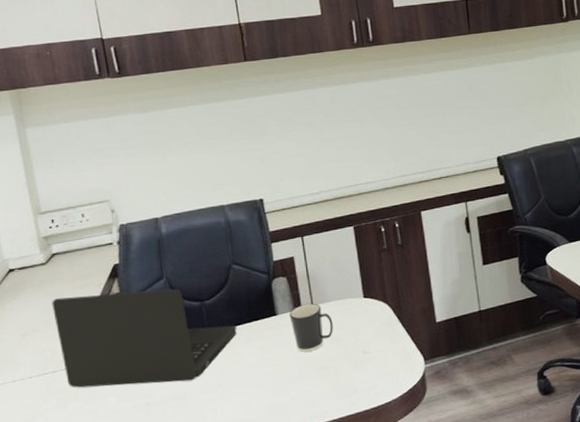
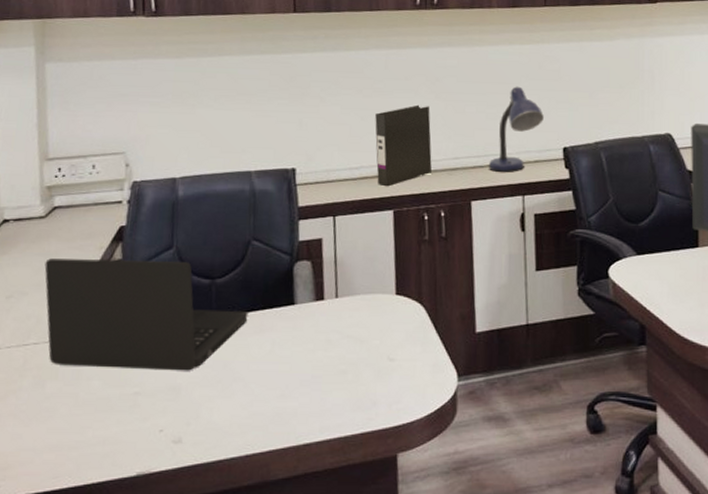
mug: present [289,303,333,352] -> none [309,294,358,351]
binder: none [328,132,384,207] -> present [375,104,433,187]
desk lamp: none [432,107,478,184] -> present [488,86,544,172]

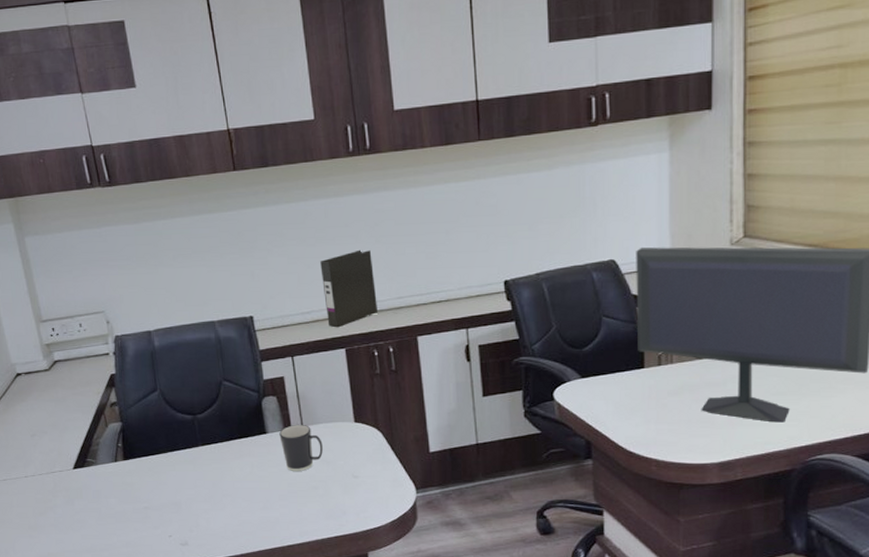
laptop: present [44,258,248,371] -> none [56,402,228,490]
mug: none [309,294,358,351] -> present [279,424,323,471]
desk lamp: present [488,86,544,172] -> none [431,224,483,308]

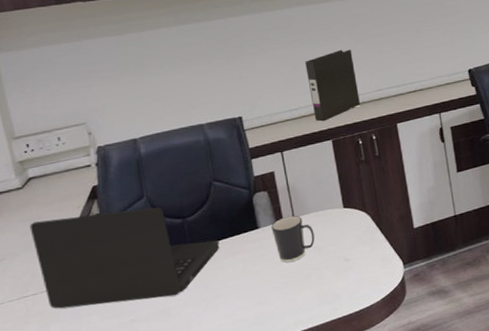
laptop: none [56,402,228,490] -> present [30,207,220,309]

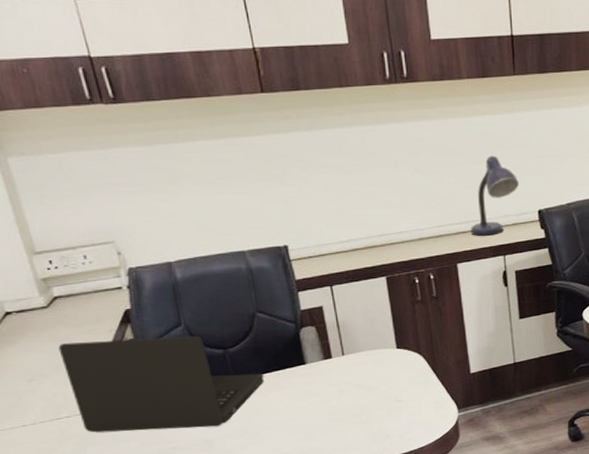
mug: present [271,215,315,263] -> none [319,353,365,400]
binder: present [305,49,361,122] -> none [358,178,419,256]
desk lamp: none [407,23,449,97] -> present [470,155,519,236]

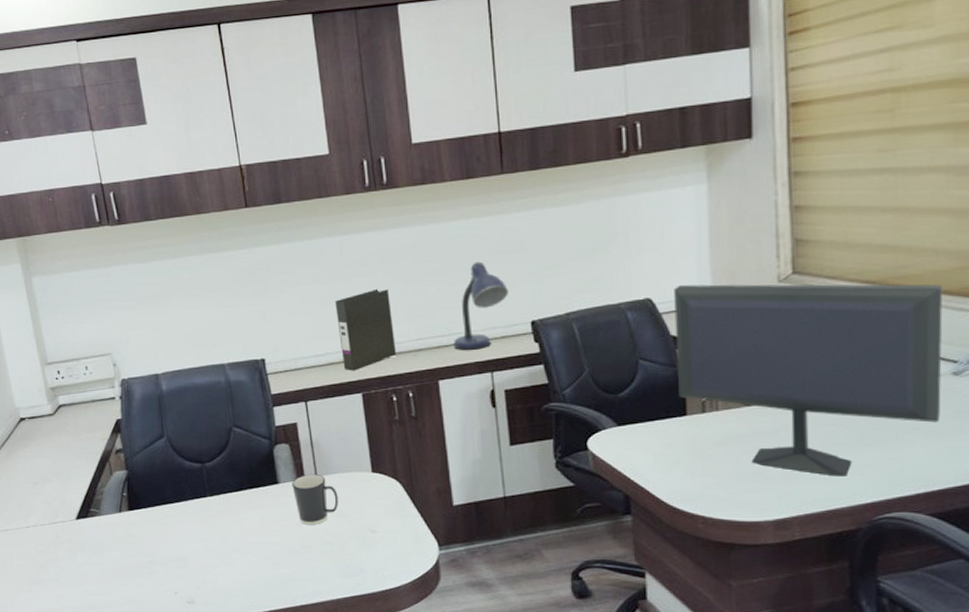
laptop: present [58,336,264,432] -> none [59,449,238,543]
mug: none [319,353,365,400] -> present [292,473,338,525]
binder: none [358,178,419,256] -> present [335,288,397,371]

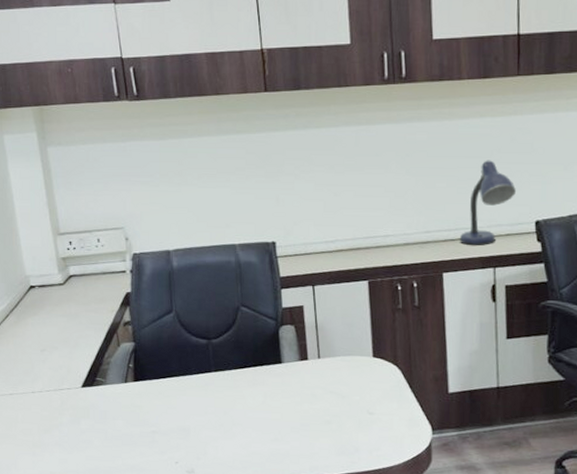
mug: present [292,473,338,525] -> none [295,355,339,404]
binder: present [335,288,397,371] -> none [348,180,405,259]

